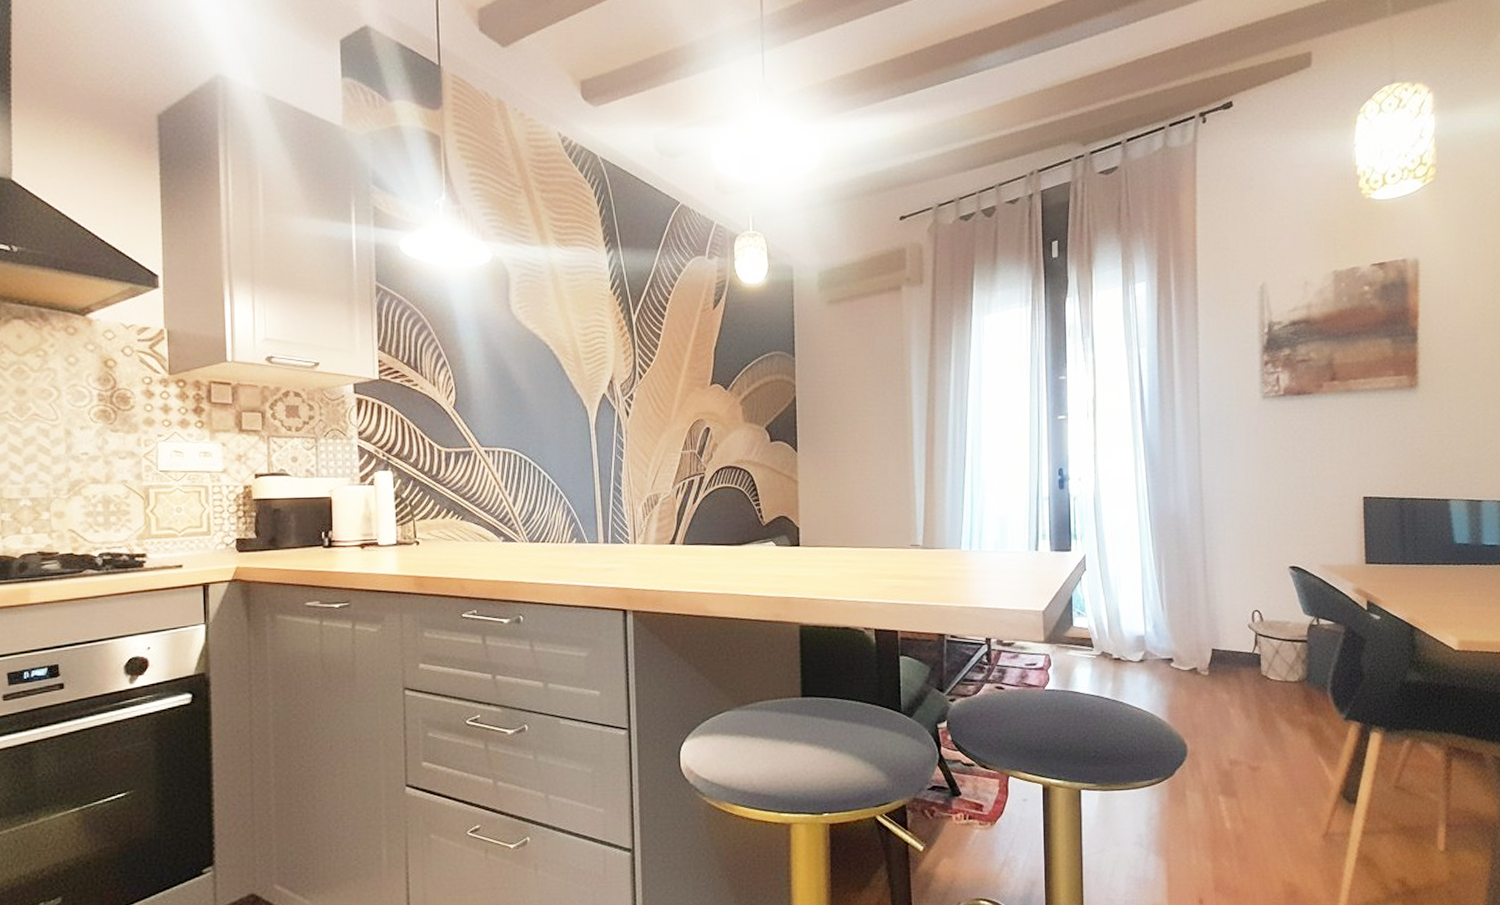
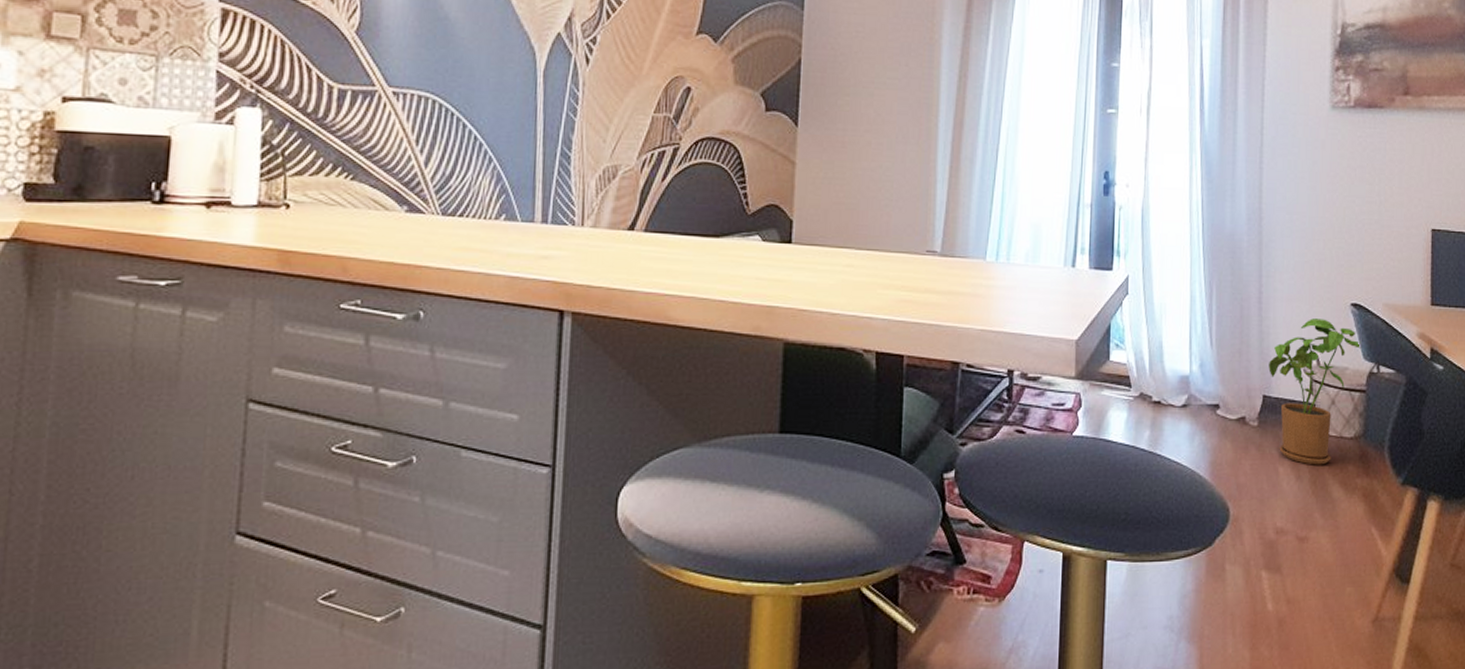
house plant: none [1216,581,1300,706] -> present [1269,318,1360,465]

